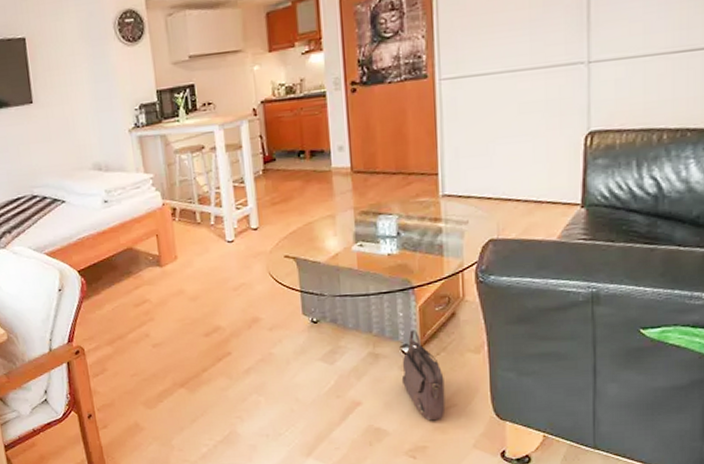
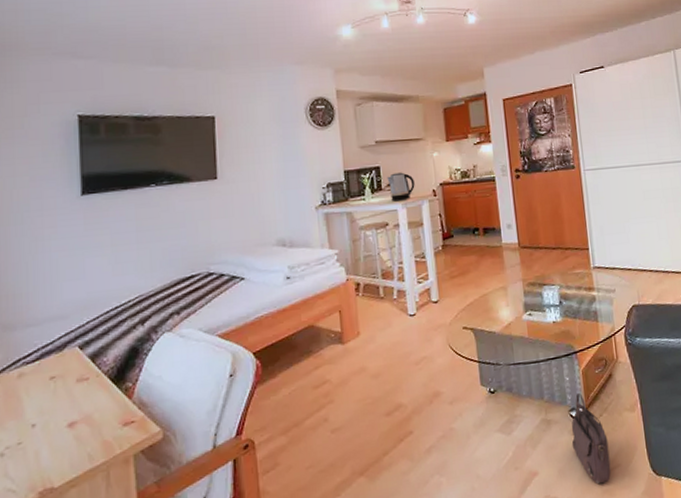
kettle: none [202,89,233,123] -> present [387,172,415,202]

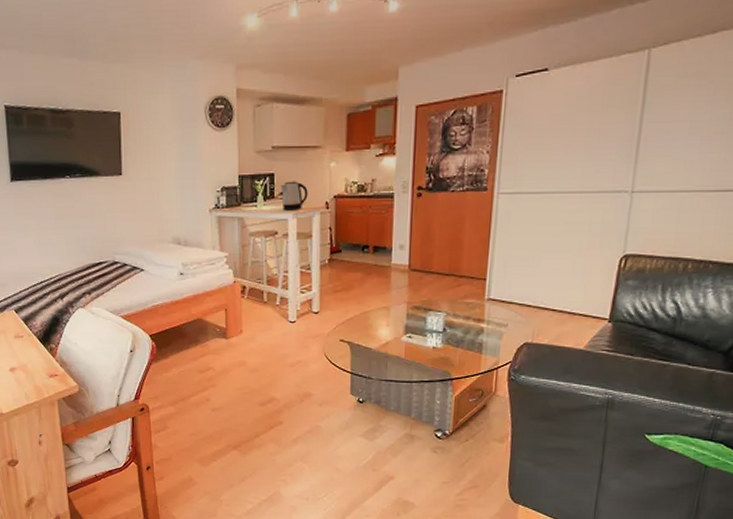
handbag: present [571,393,611,484] -> none [432,417,470,499]

